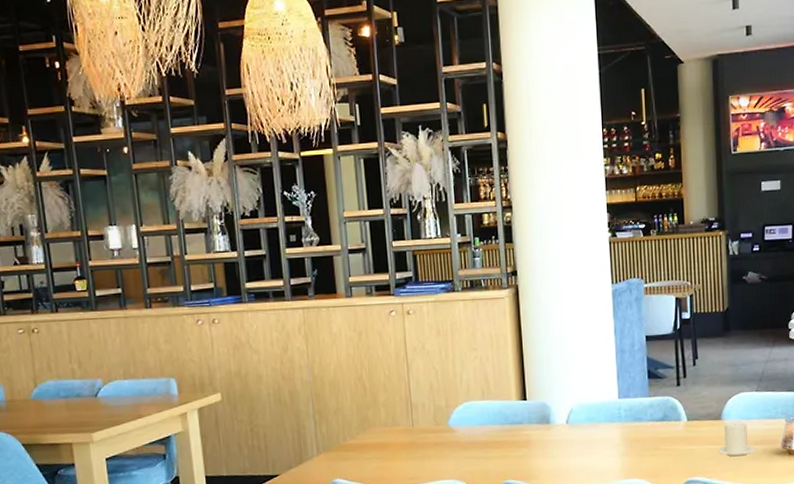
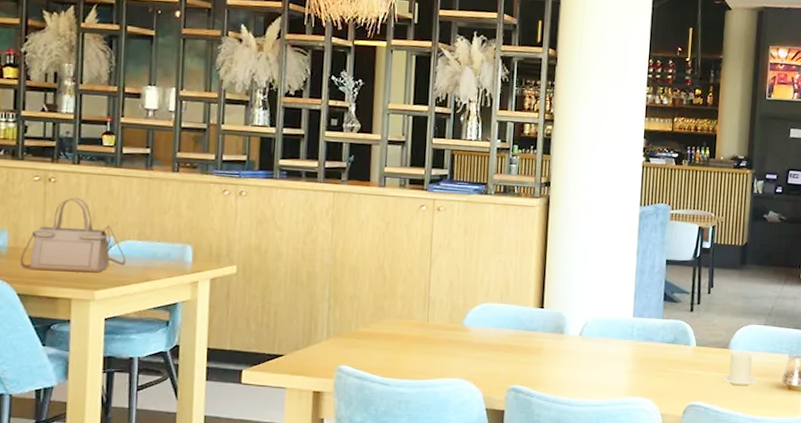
handbag: none [19,345,117,420] -> present [20,197,126,273]

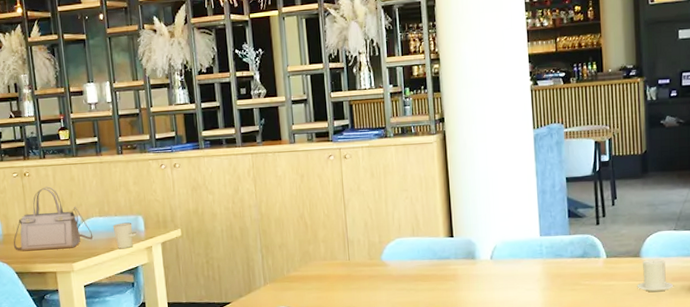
cup: none [152,250,181,281] -> present [112,222,137,249]

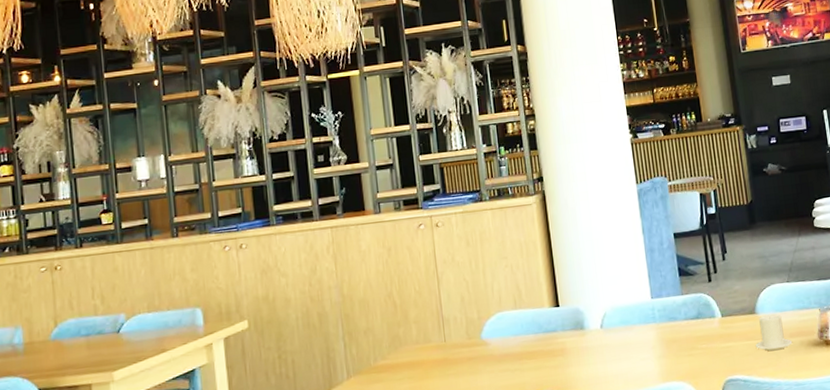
handbag: present [13,186,93,252] -> none [37,280,140,362]
cup: present [112,222,137,249] -> none [164,316,194,350]

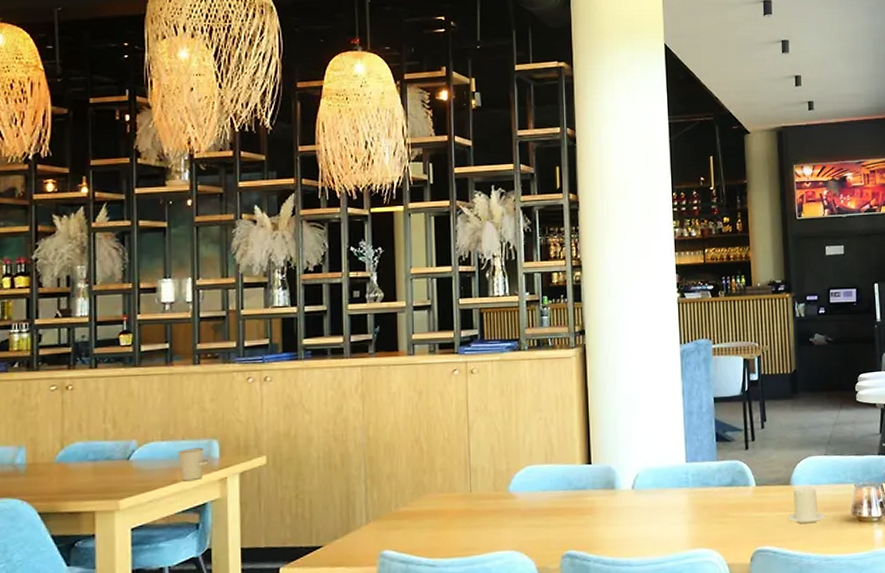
cup: none [164,316,194,350] -> present [178,448,208,482]

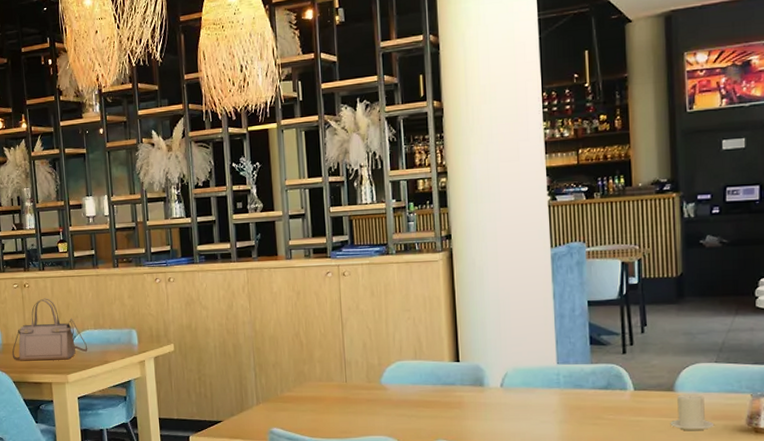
handbag: none [39,403,151,486] -> present [12,298,88,361]
cup: present [178,448,208,482] -> none [107,336,130,363]

